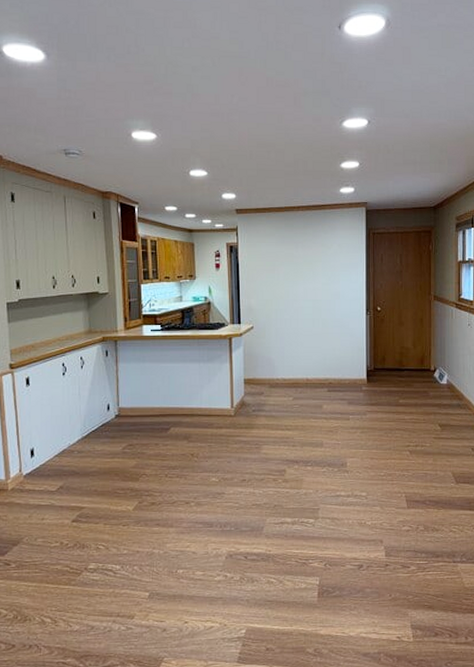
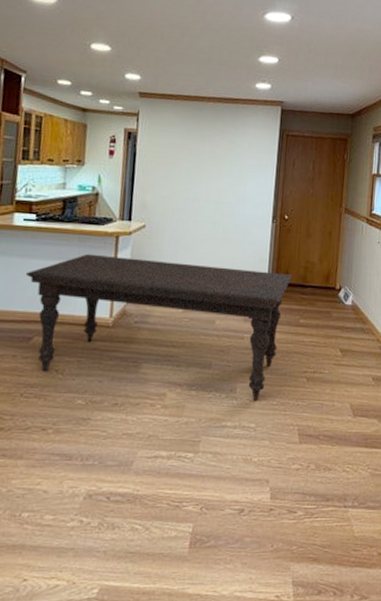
dining table: none [157,355,389,472] -> present [25,253,292,400]

